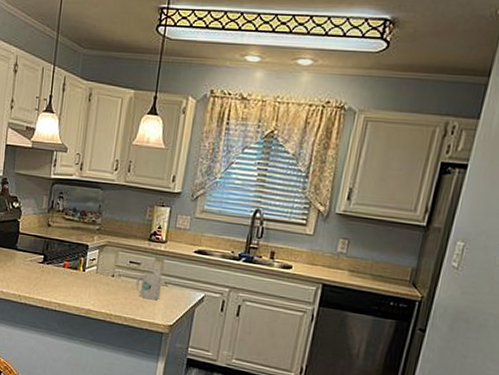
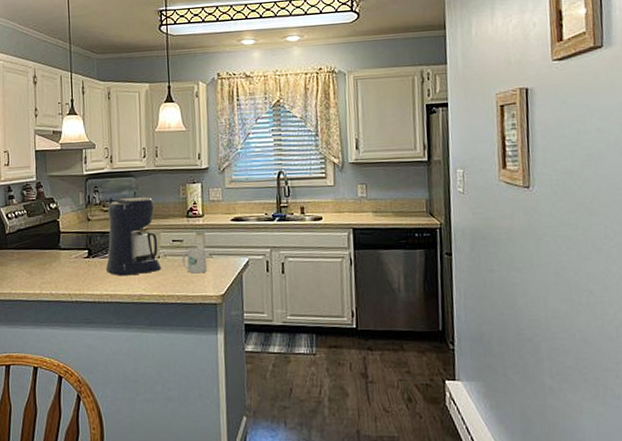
coffee maker: none [58,209,118,290] -> present [105,197,162,276]

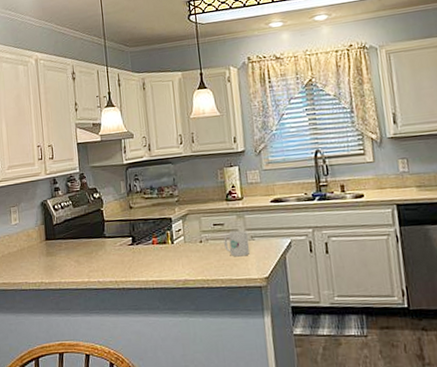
coffee maker: present [105,197,162,276] -> none [148,182,205,262]

